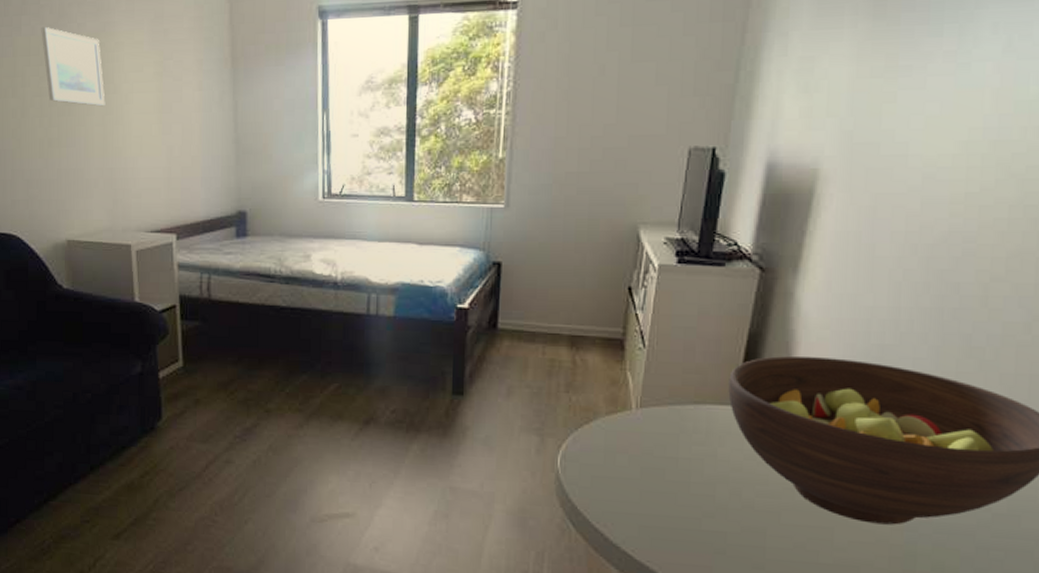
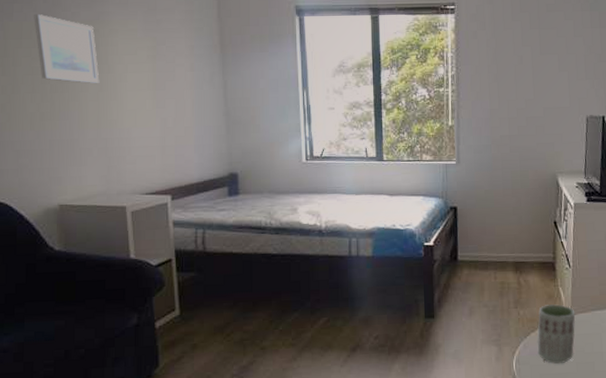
cup: none [590,392,646,466] -> present [537,304,576,364]

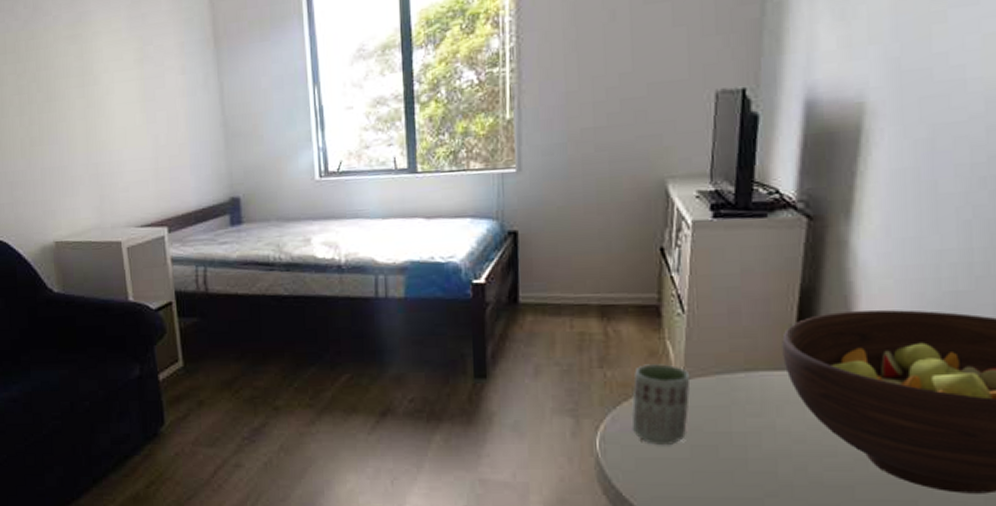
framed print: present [34,13,100,84] -> none [16,22,86,100]

